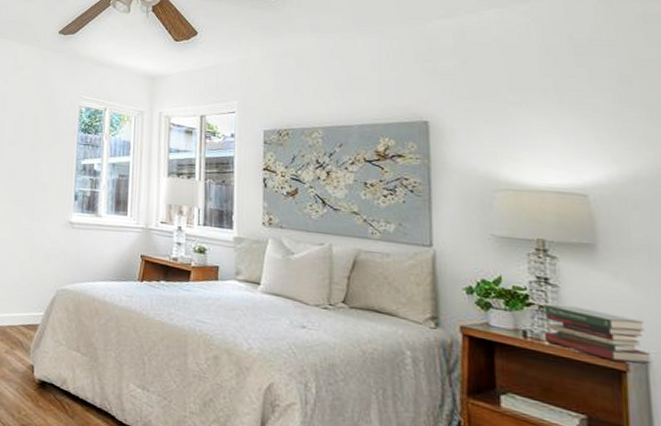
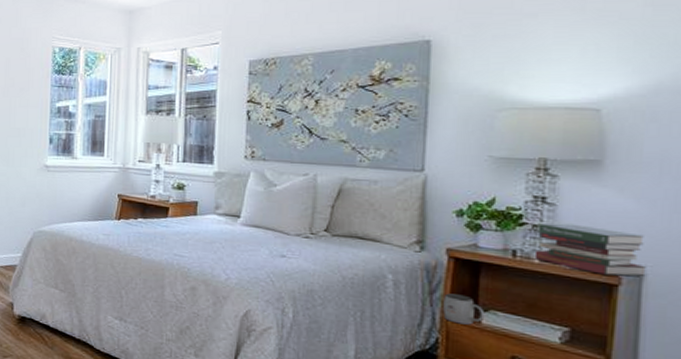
mug: none [462,373,504,409] -> present [443,293,485,325]

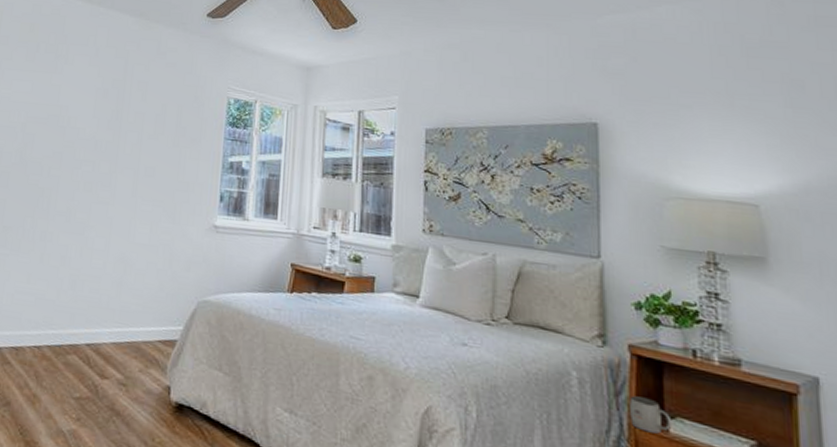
books: present [534,223,646,277] -> none [713,321,822,386]

